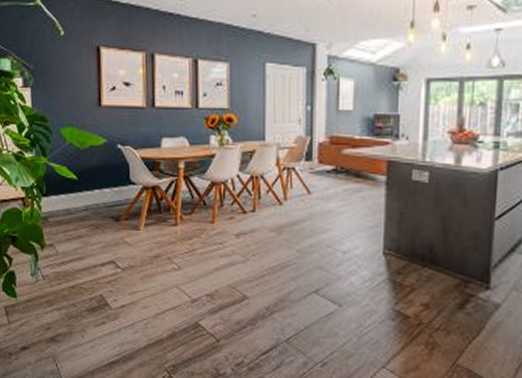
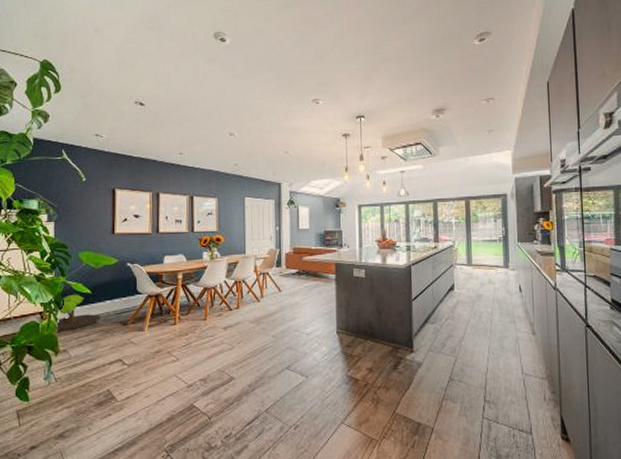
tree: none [40,179,89,224] -> present [55,294,100,333]

